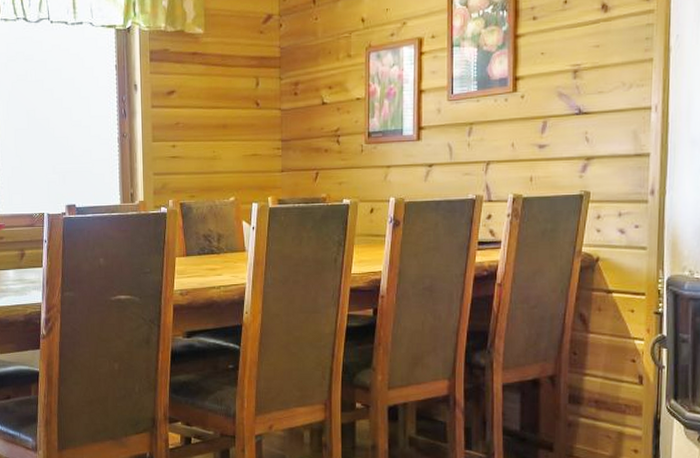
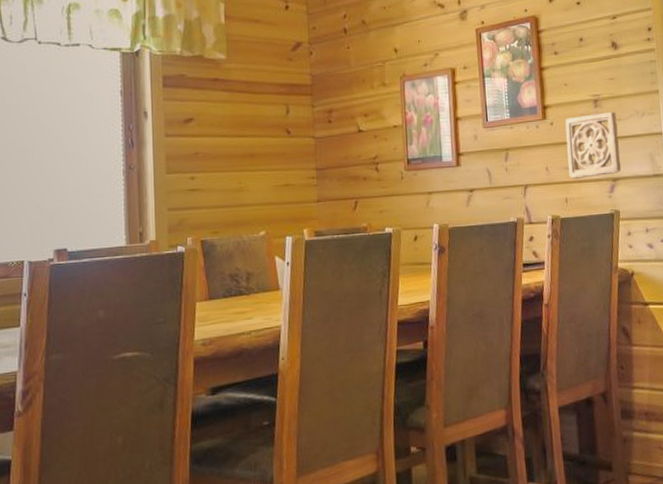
wall ornament: none [537,82,598,156] -> present [565,111,622,179]

